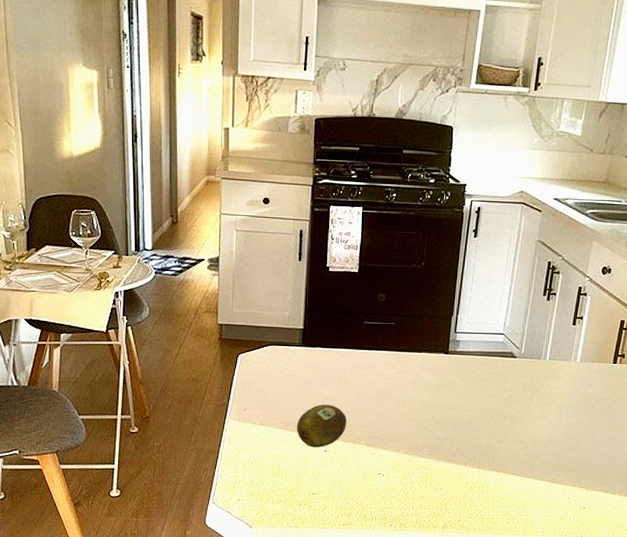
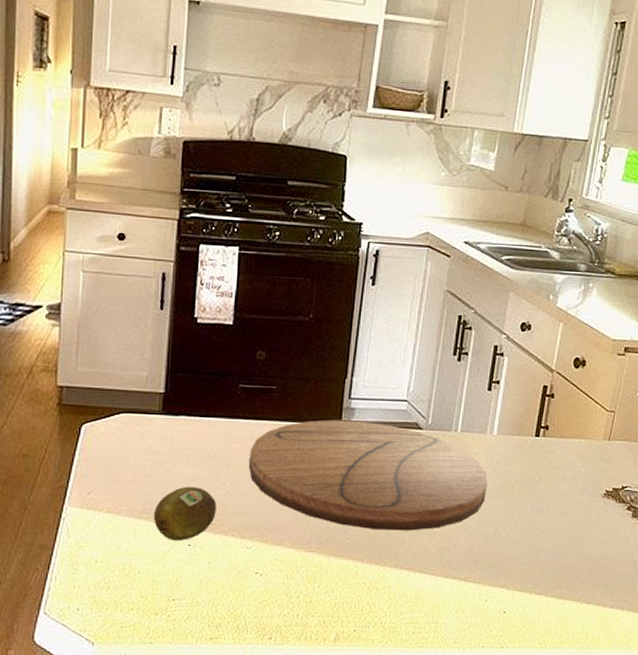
cutting board: none [373,350,571,441] -> present [249,419,488,531]

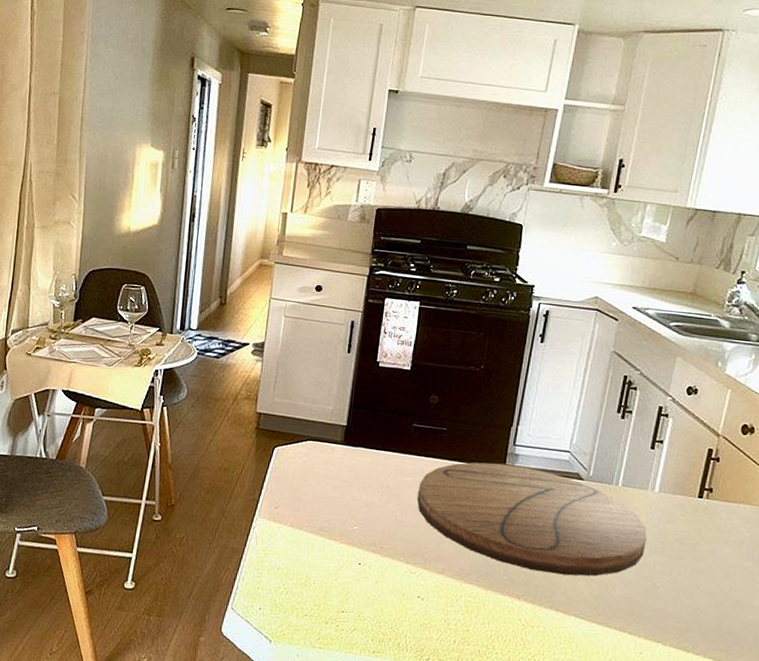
fruit: present [153,486,216,541] -> none [329,510,386,559]

